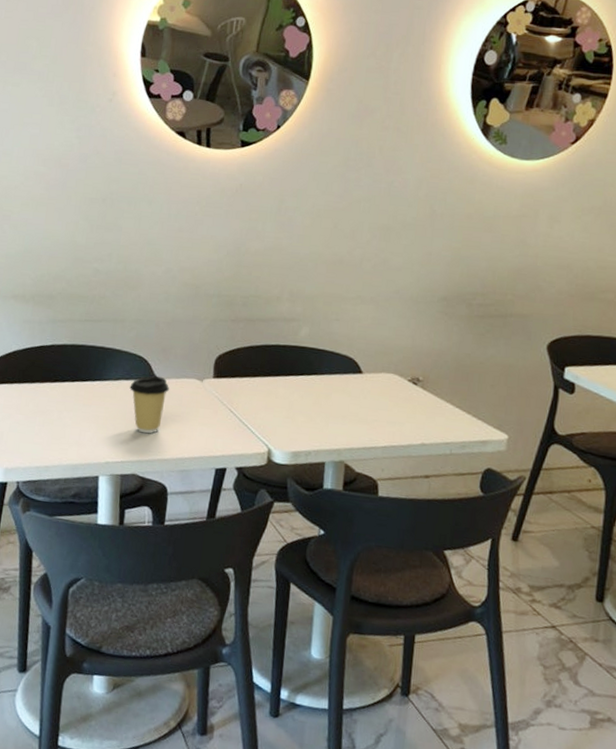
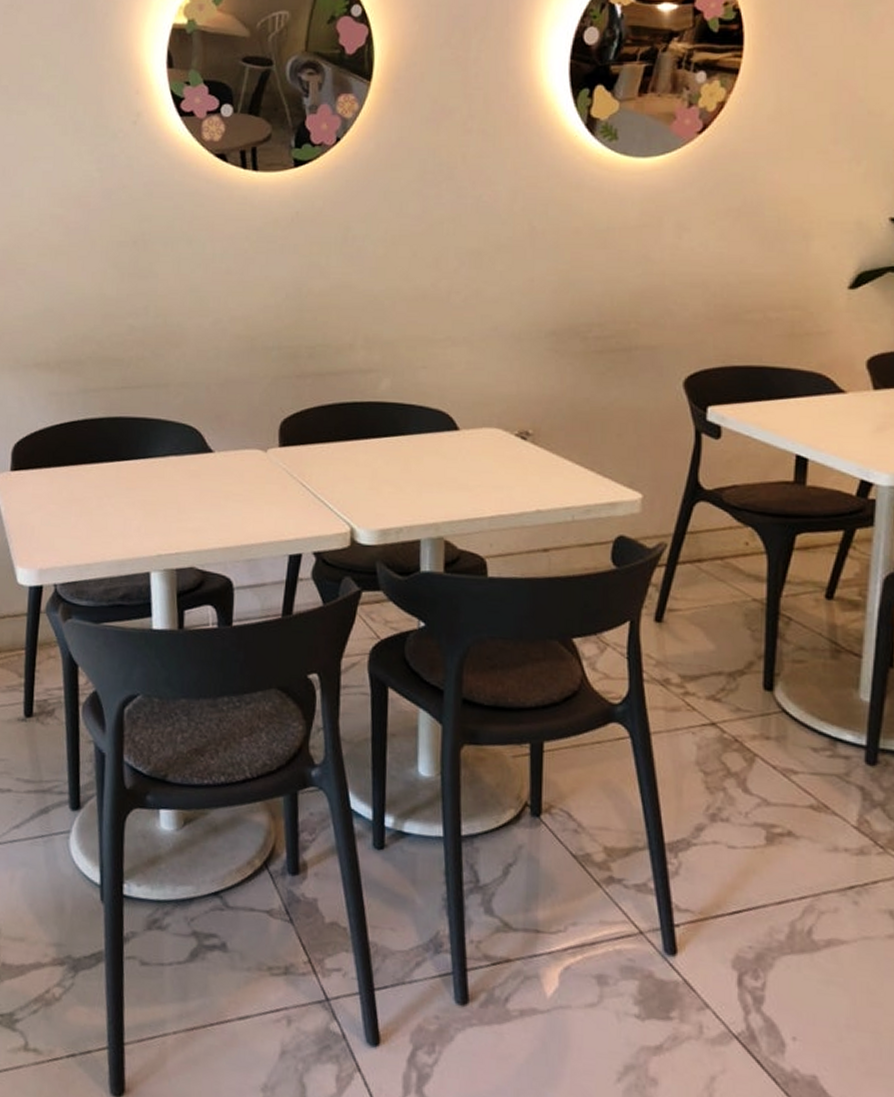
coffee cup: present [129,376,169,434] -> none [180,448,227,518]

